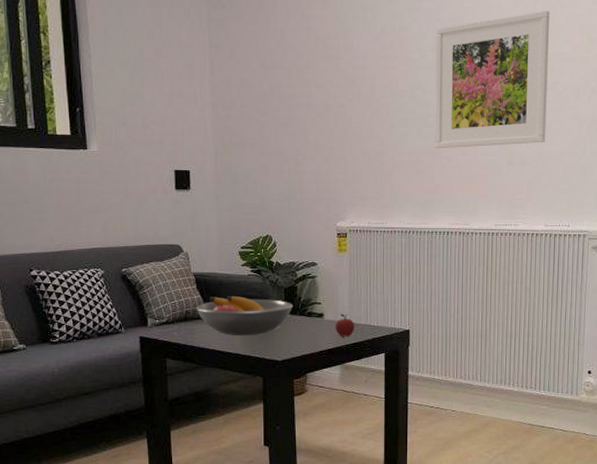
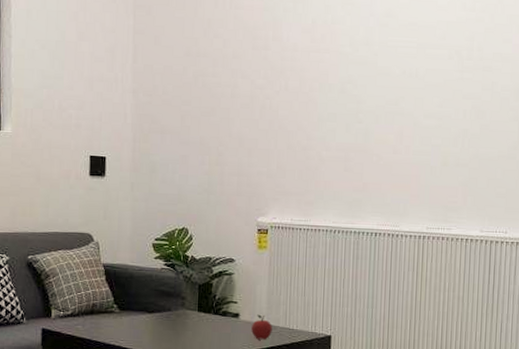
fruit bowl: present [196,295,294,336] -> none [104,289,208,334]
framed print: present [435,10,550,149] -> none [364,9,490,146]

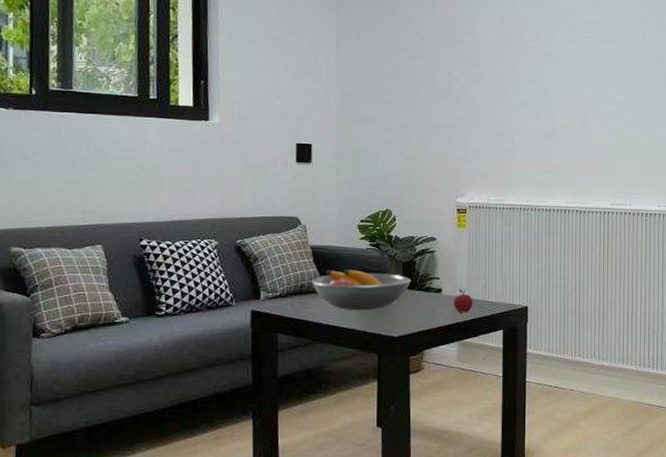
fruit bowl: none [104,289,208,334] -> present [311,269,412,311]

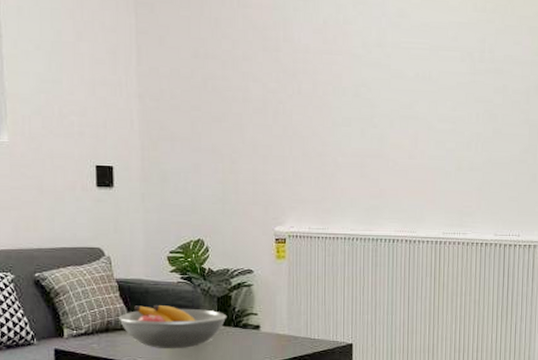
apple: present [454,289,473,313] -> none [273,325,294,351]

